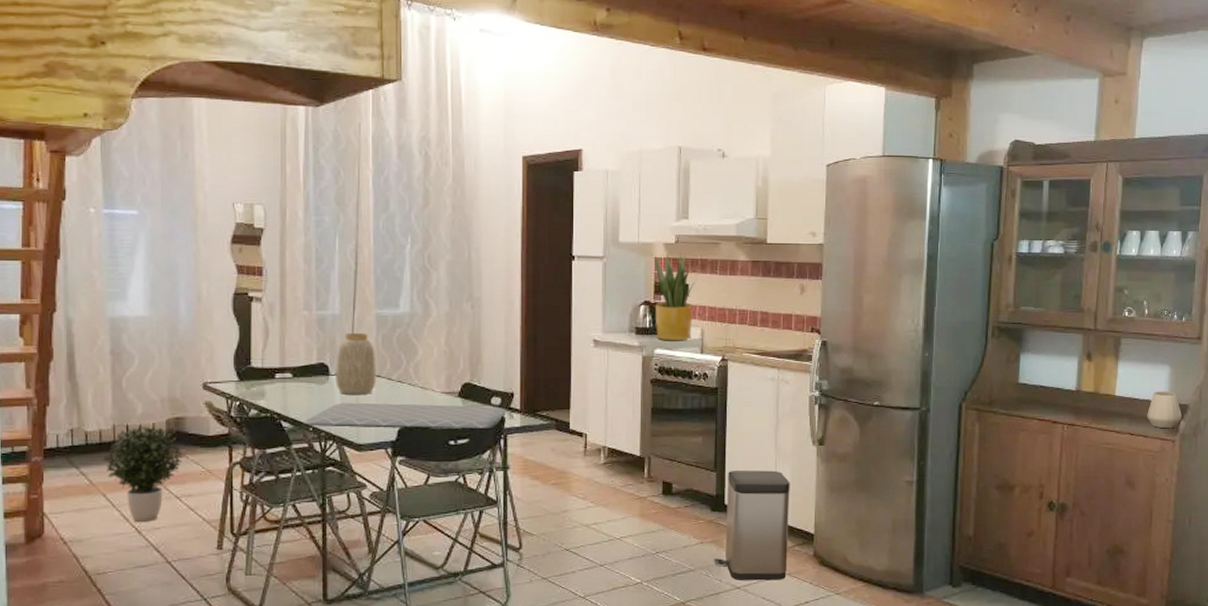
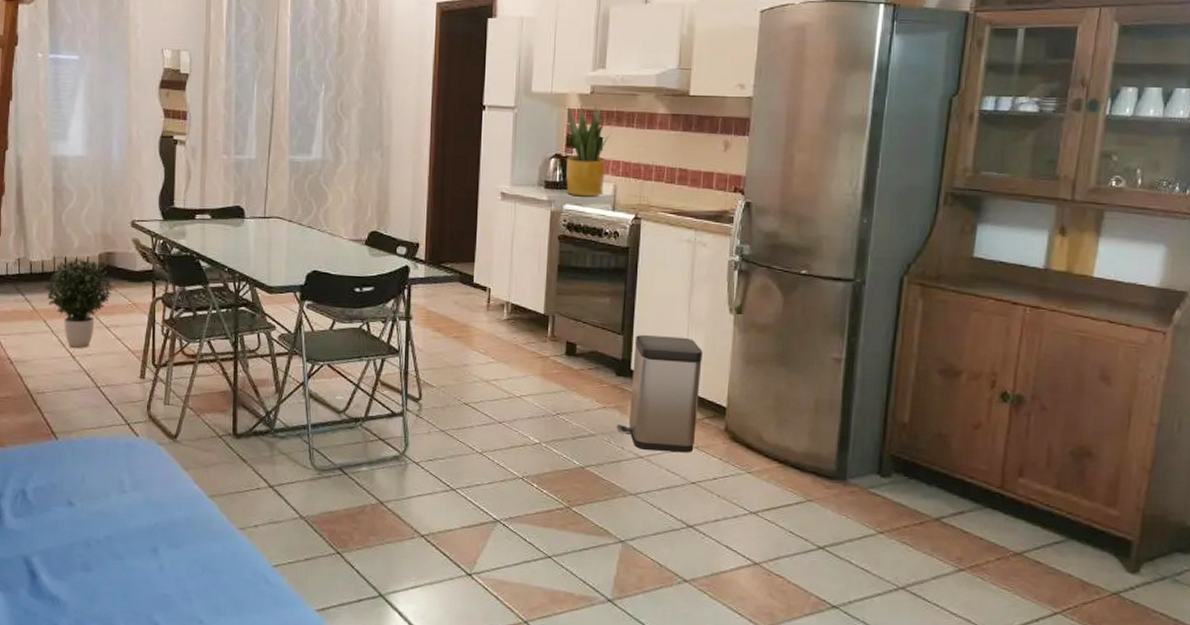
placemat: present [304,402,506,430] -> none [220,245,411,279]
vase: present [335,332,377,394] -> none [250,177,289,238]
cup: present [1147,391,1182,429] -> none [1132,274,1178,319]

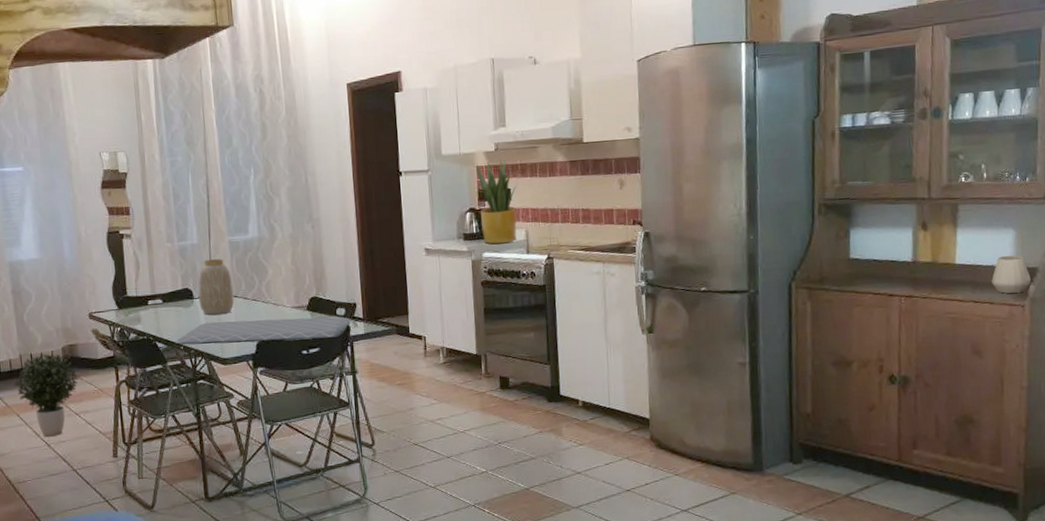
placemat: none [220,245,411,279] -> present [175,316,350,345]
vase: none [250,177,289,238] -> present [198,258,235,315]
pedal bin: present [616,334,703,453] -> none [553,360,625,466]
cup: none [1132,274,1178,319] -> present [992,255,1031,294]

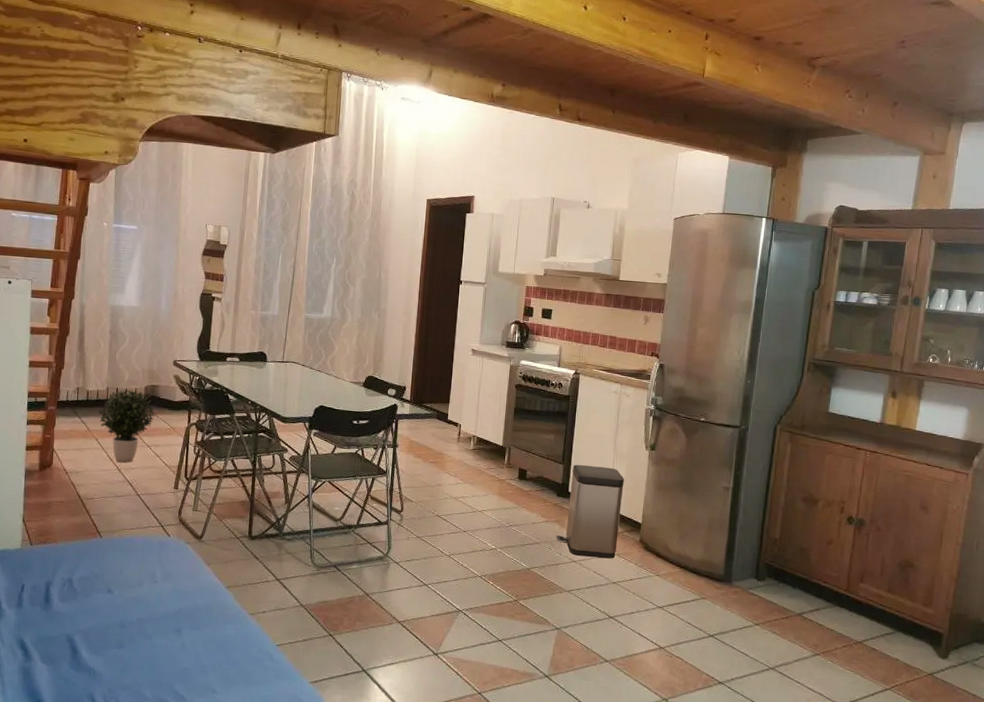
placemat: present [175,316,350,345] -> none [245,383,399,415]
vase: present [198,258,235,315] -> none [271,329,303,379]
planter: present [475,158,517,245] -> none [522,282,558,356]
pedal bin: none [553,360,625,466] -> present [556,464,624,559]
cup: present [992,255,1031,294] -> none [944,429,976,463]

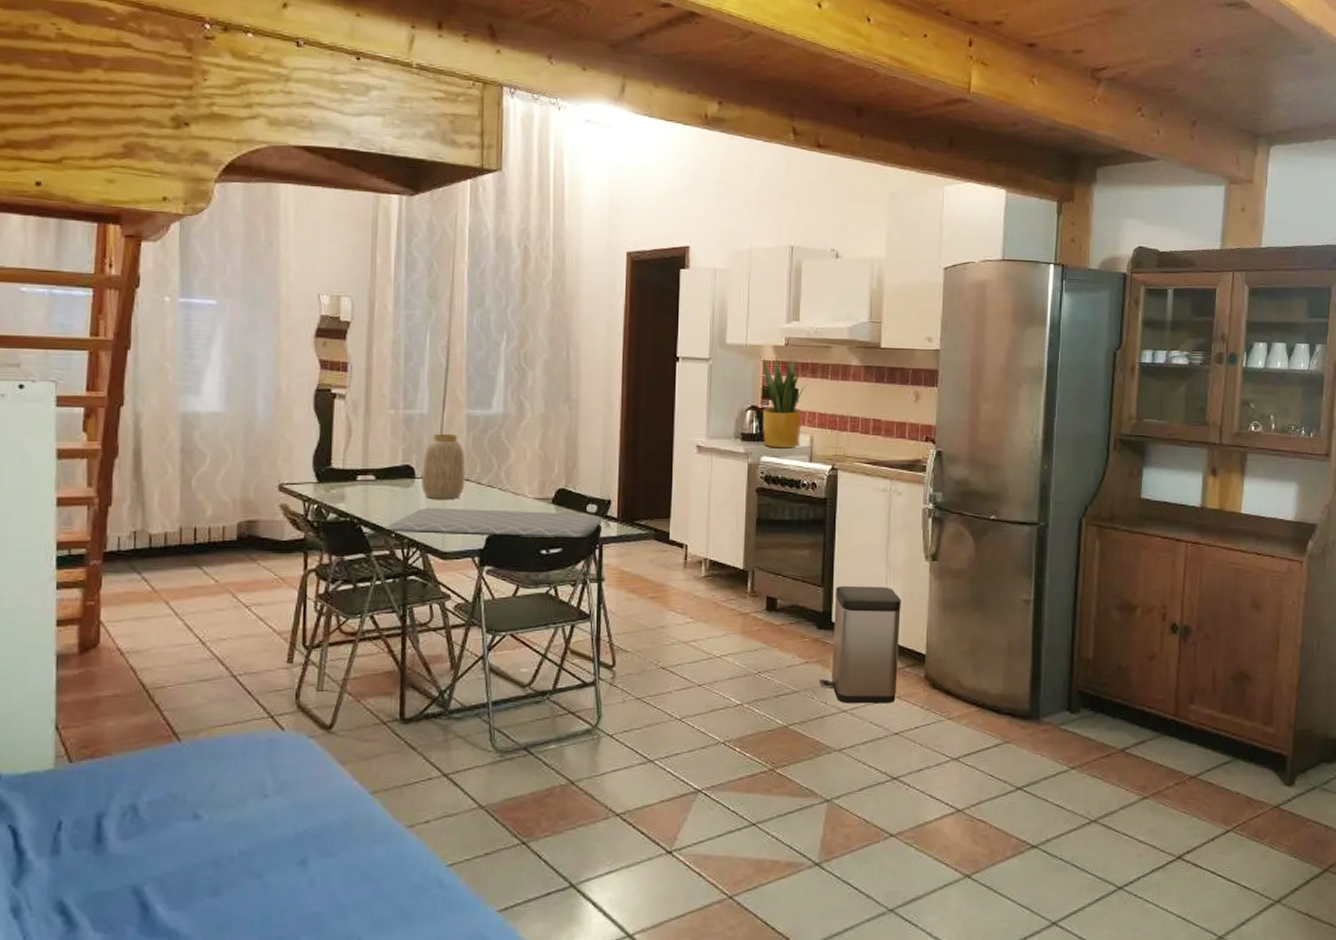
potted plant: present [97,389,155,463] -> none [166,529,254,632]
placemat: none [245,383,399,415] -> present [386,507,602,539]
vase: none [271,329,303,379] -> present [421,433,466,499]
planter: none [522,282,558,356] -> present [762,354,805,449]

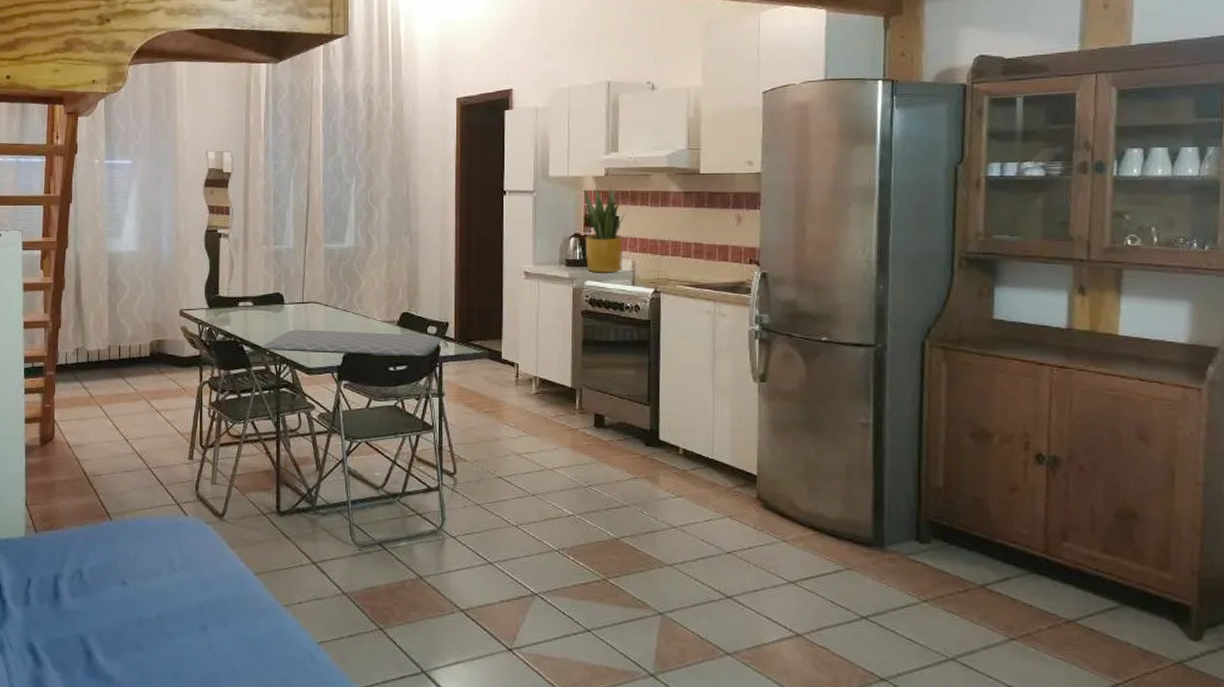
vase: present [421,433,466,499] -> none [289,265,325,322]
pedal bin: present [819,585,901,704] -> none [648,404,730,522]

